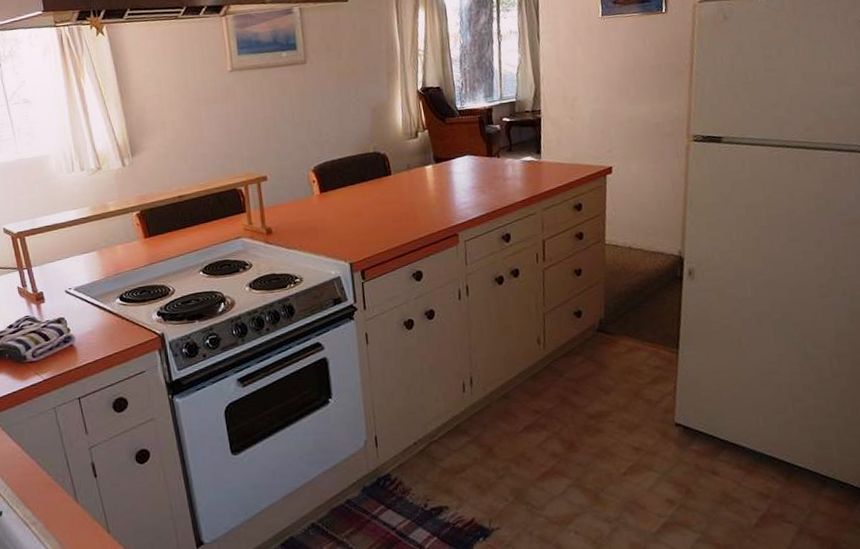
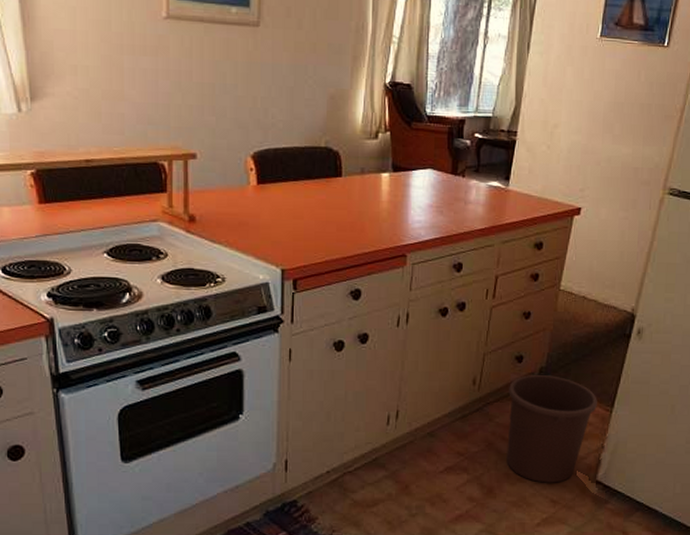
bucket: none [572,325,662,432] -> present [506,375,597,483]

